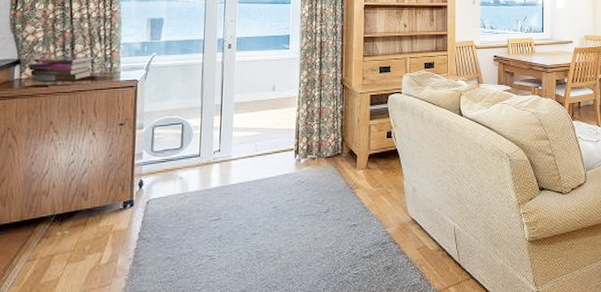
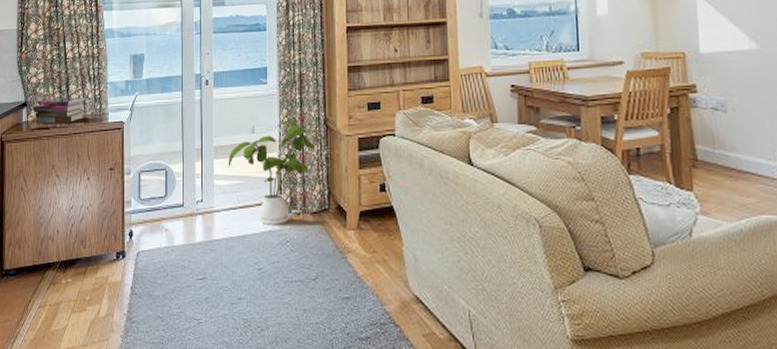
house plant: none [247,80,344,169] -> present [228,120,328,225]

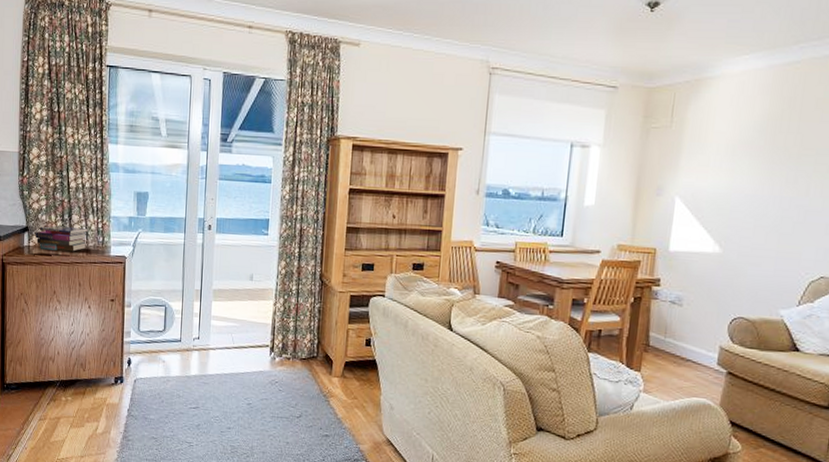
house plant: present [228,120,328,225] -> none [225,271,322,367]

